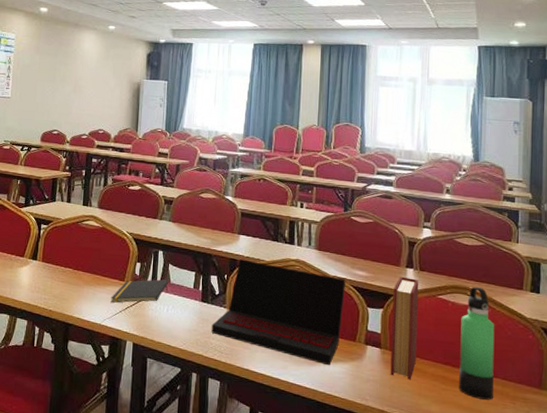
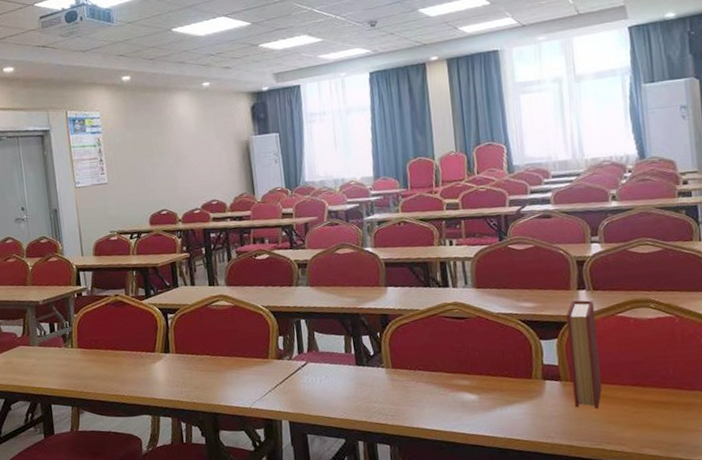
notepad: present [110,279,169,303] -> none [256,348,317,383]
laptop: present [211,259,345,366] -> none [371,312,514,409]
thermos bottle: present [459,286,495,400] -> none [646,296,692,416]

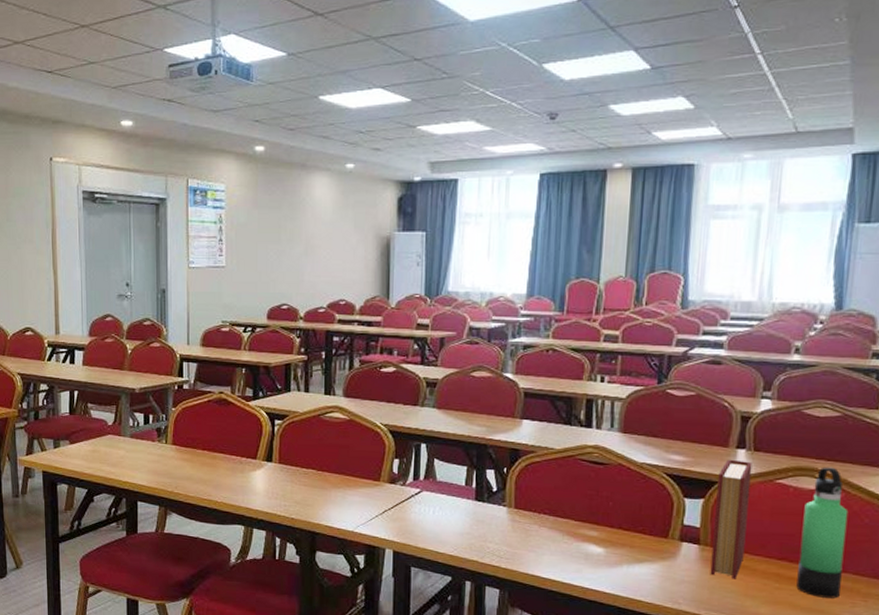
thermos bottle: none [646,296,692,416] -> present [796,467,849,598]

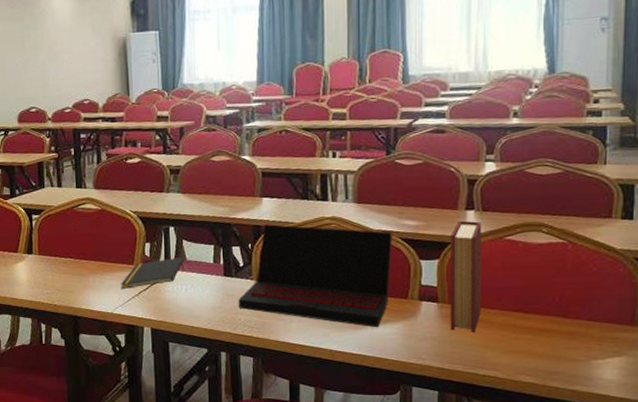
notepad: none [364,476,435,507] -> present [120,256,185,289]
laptop: none [488,449,657,567] -> present [238,224,392,328]
thermos bottle: present [796,467,849,598] -> none [533,221,577,344]

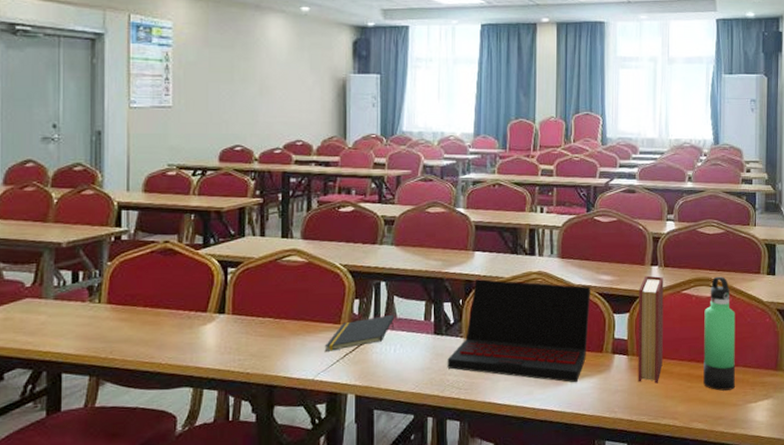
thermos bottle: none [533,221,577,344] -> present [703,276,736,391]

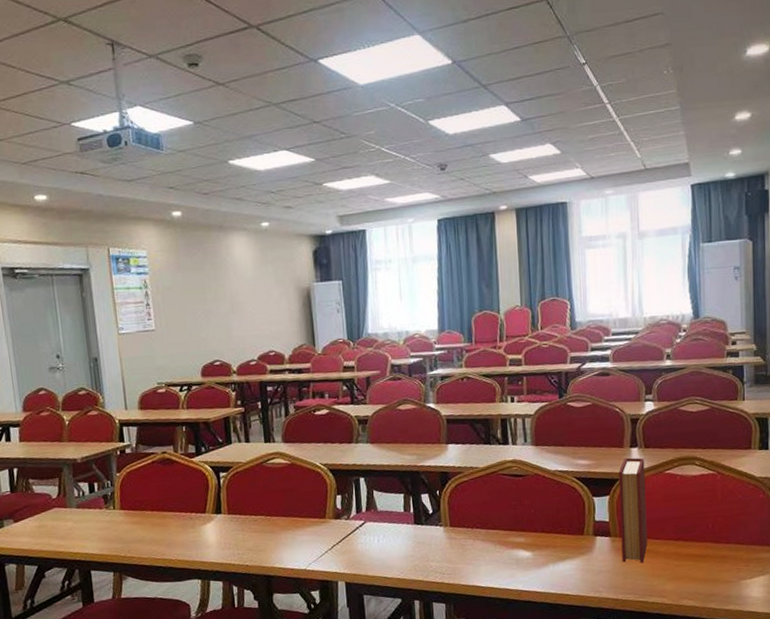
notepad: present [324,314,395,351] -> none [313,507,376,544]
laptop: present [447,279,590,383] -> none [429,470,568,565]
thermos bottle: present [703,276,736,391] -> none [690,454,727,568]

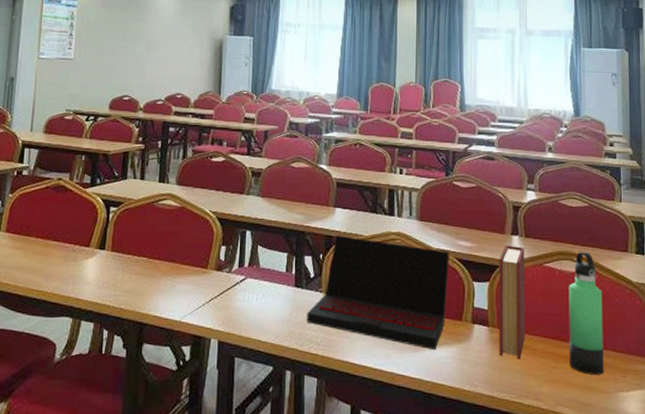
laptop: none [429,470,568,565] -> present [306,235,449,351]
thermos bottle: none [690,454,727,568] -> present [568,251,604,375]

